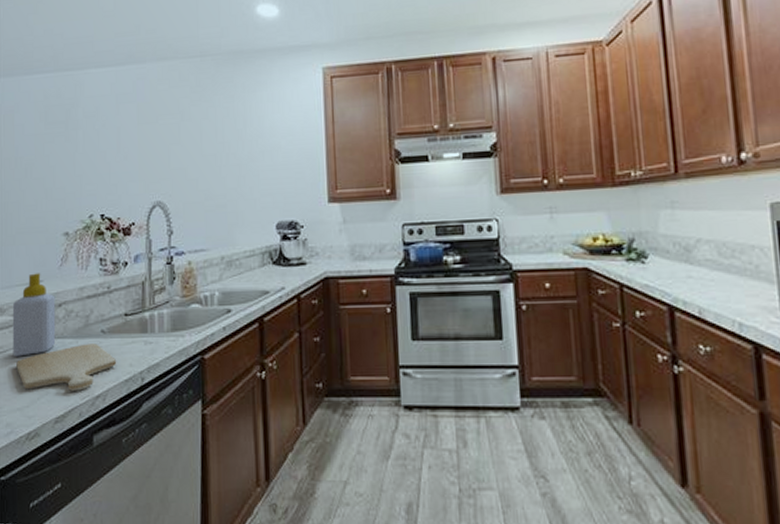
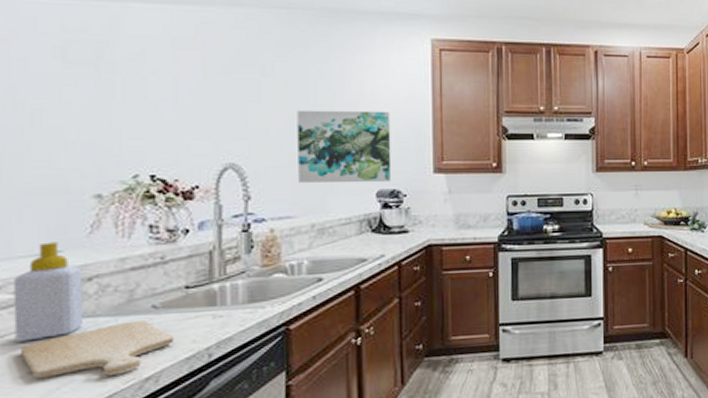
wall art: none [208,143,290,217] -> present [297,110,392,184]

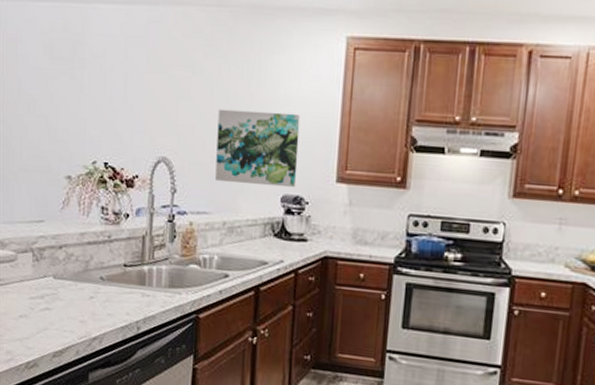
soap bottle: present [12,242,84,342] -> none [13,212,56,291]
chopping board: present [21,320,173,378] -> none [17,287,113,331]

